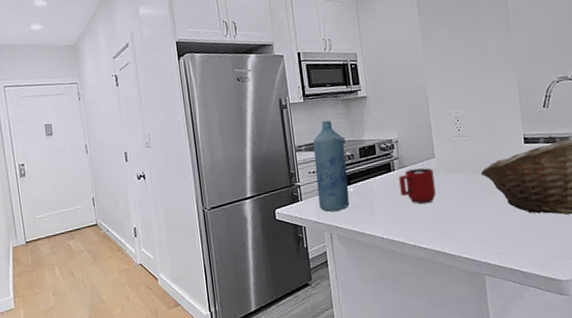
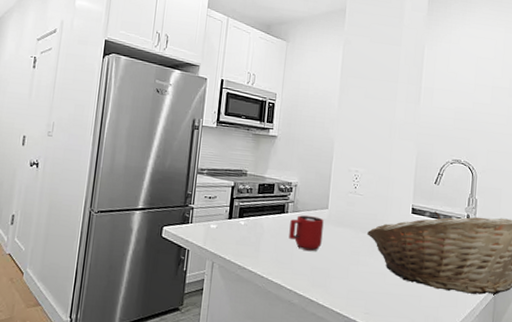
bottle: present [313,121,350,212] -> none [208,150,246,241]

